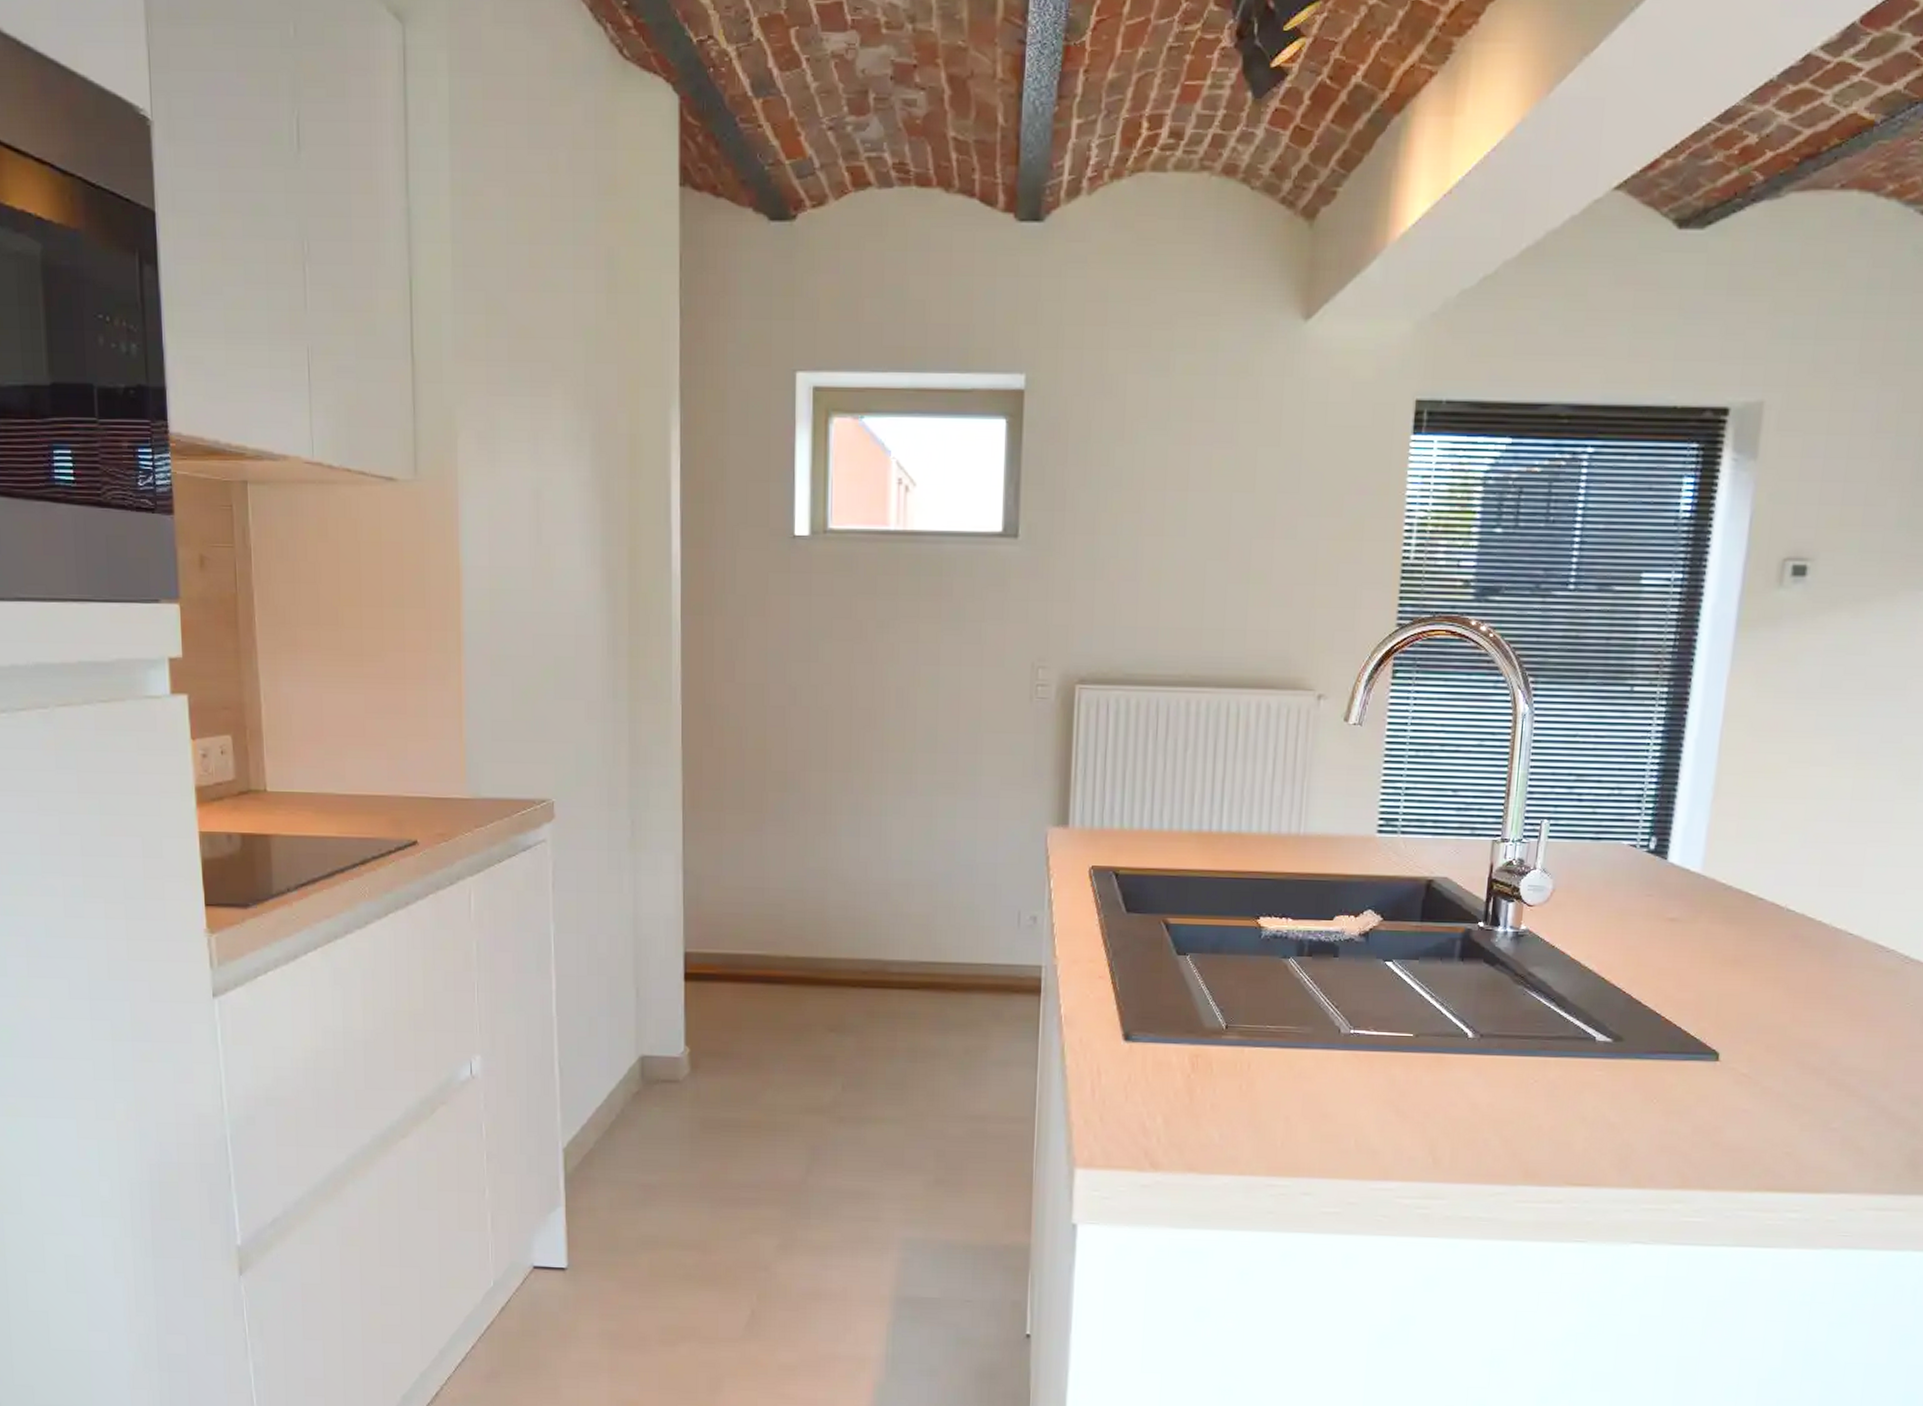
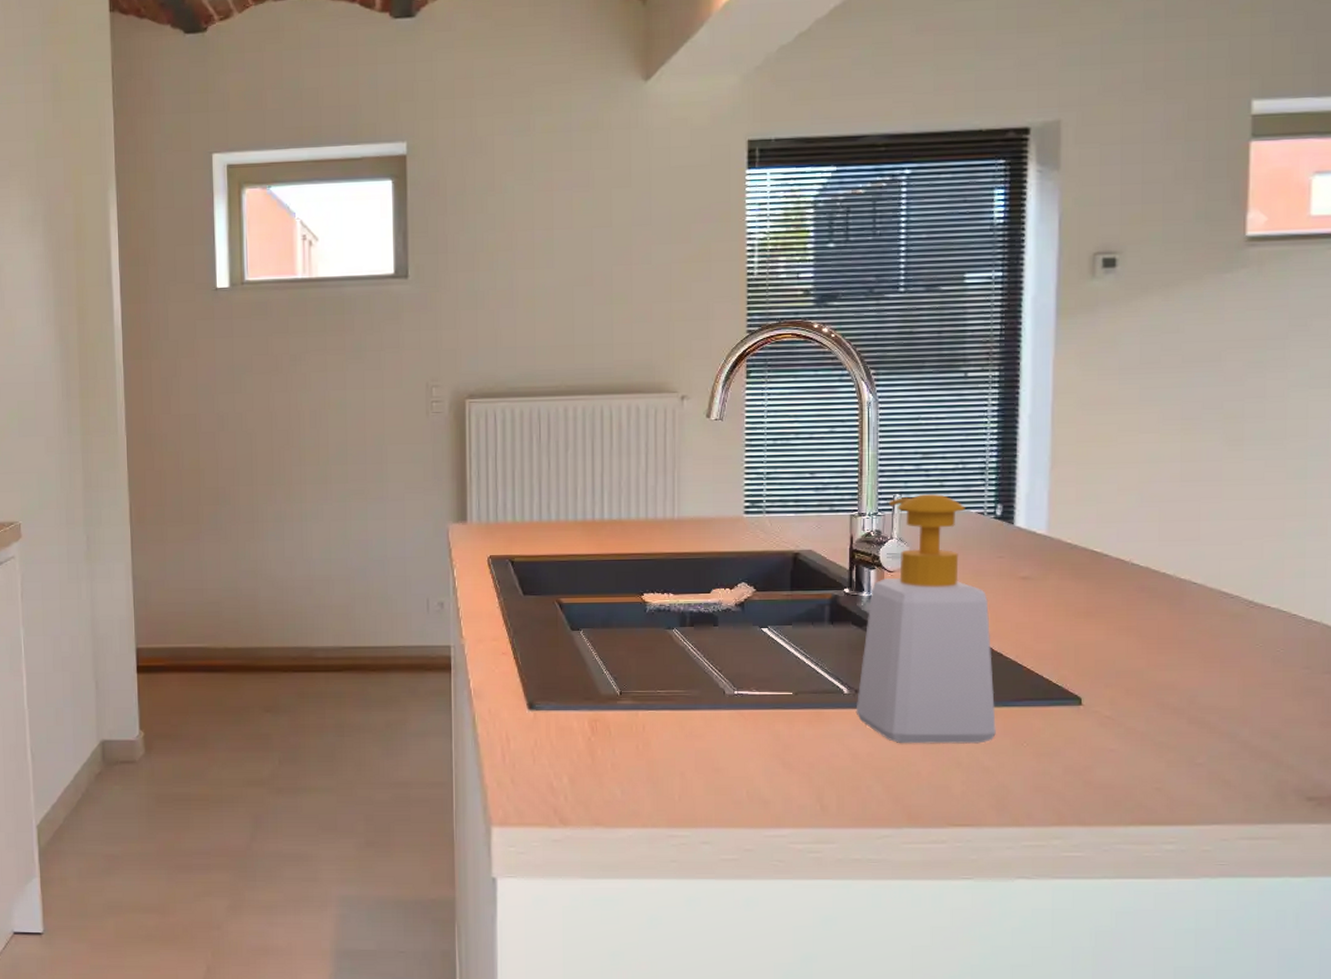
soap bottle: none [1479,821,1631,1098] -> present [855,494,996,744]

